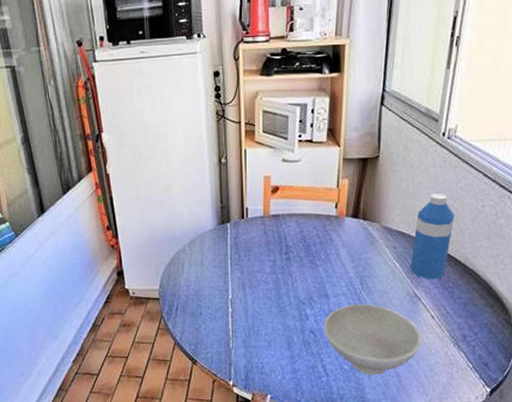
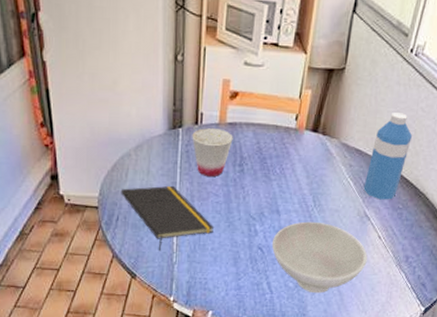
notepad: none [178,277,267,337] -> present [120,186,215,251]
cup: none [239,221,278,266] -> present [192,128,233,177]

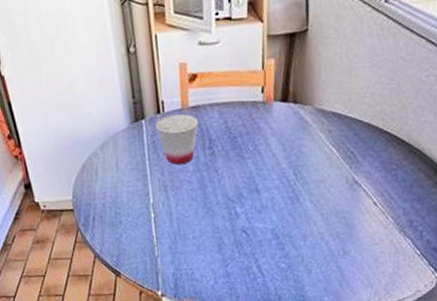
notepad: present [120,186,215,251] -> none [93,179,193,246]
bowl: present [271,221,368,294] -> none [255,195,365,272]
water bottle: present [363,113,412,200] -> none [348,66,395,163]

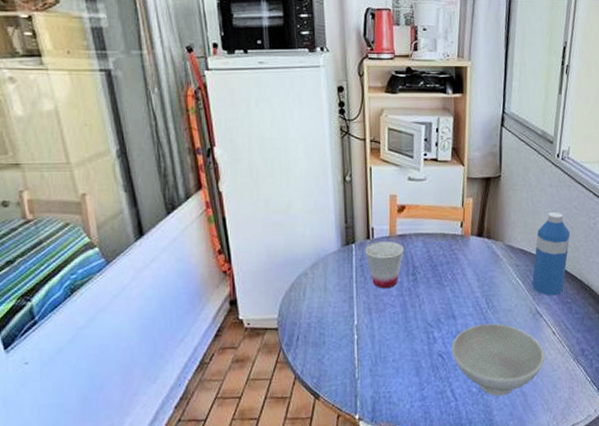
bowl: none [255,195,365,272] -> present [451,323,545,397]
water bottle: none [348,66,395,163] -> present [532,212,570,296]

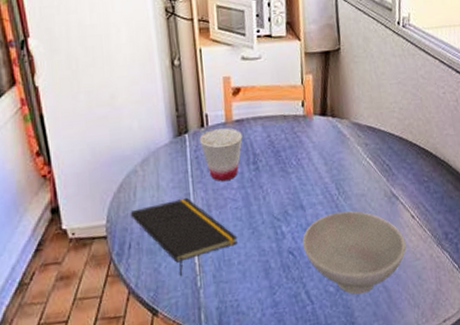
notepad: none [299,301,394,367] -> present [130,198,238,276]
water bottle: present [532,212,570,296] -> none [384,83,420,176]

